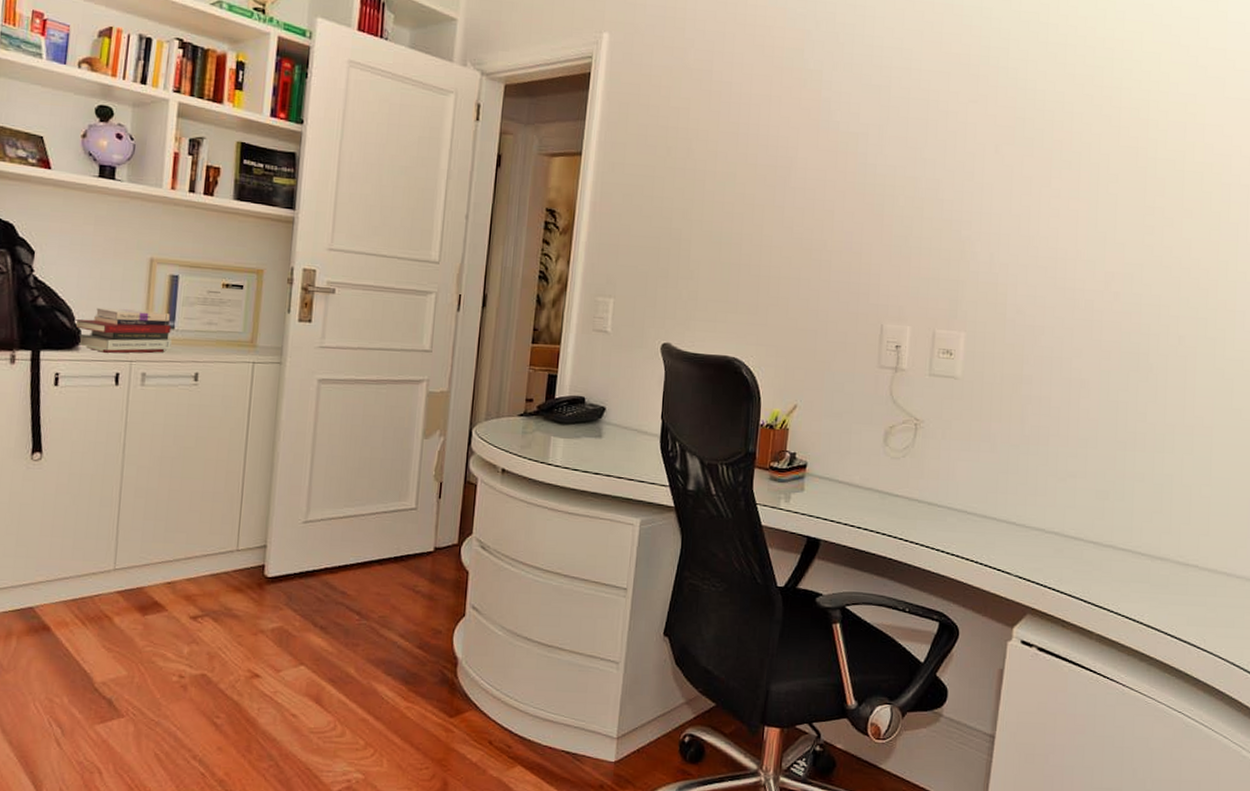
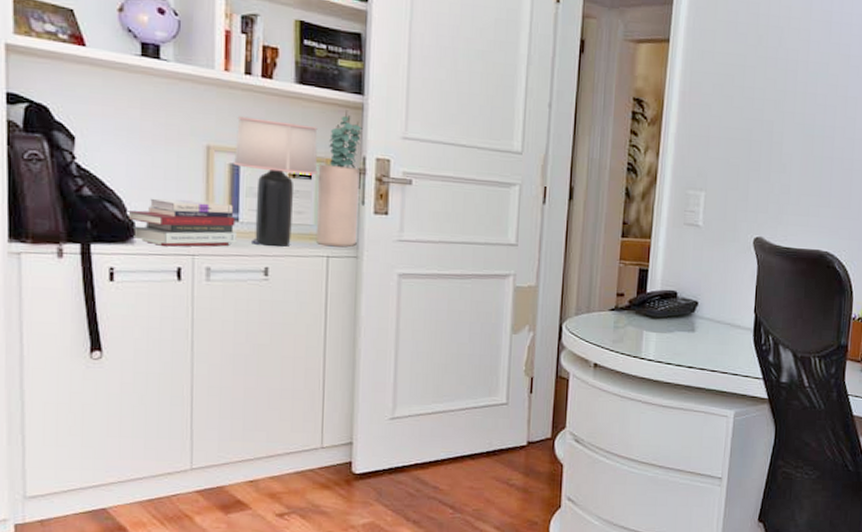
table lamp: none [172,231,251,353] -> present [233,116,318,247]
vase: none [244,223,291,354] -> present [316,110,361,248]

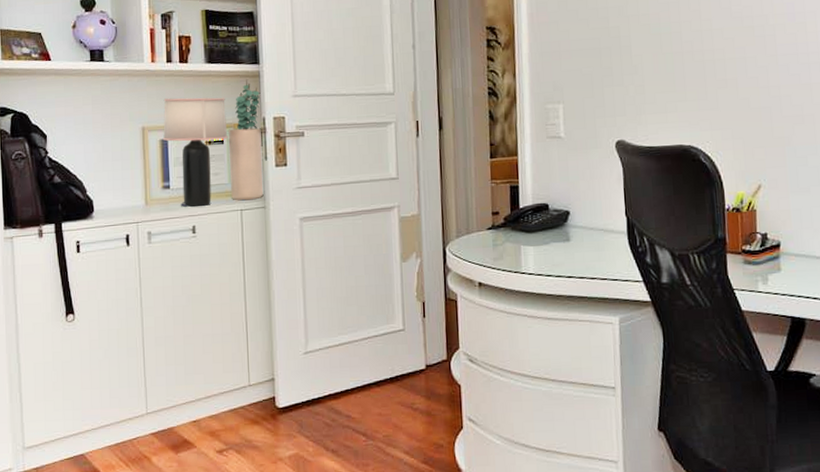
books: present [128,198,237,247] -> none [87,174,169,218]

